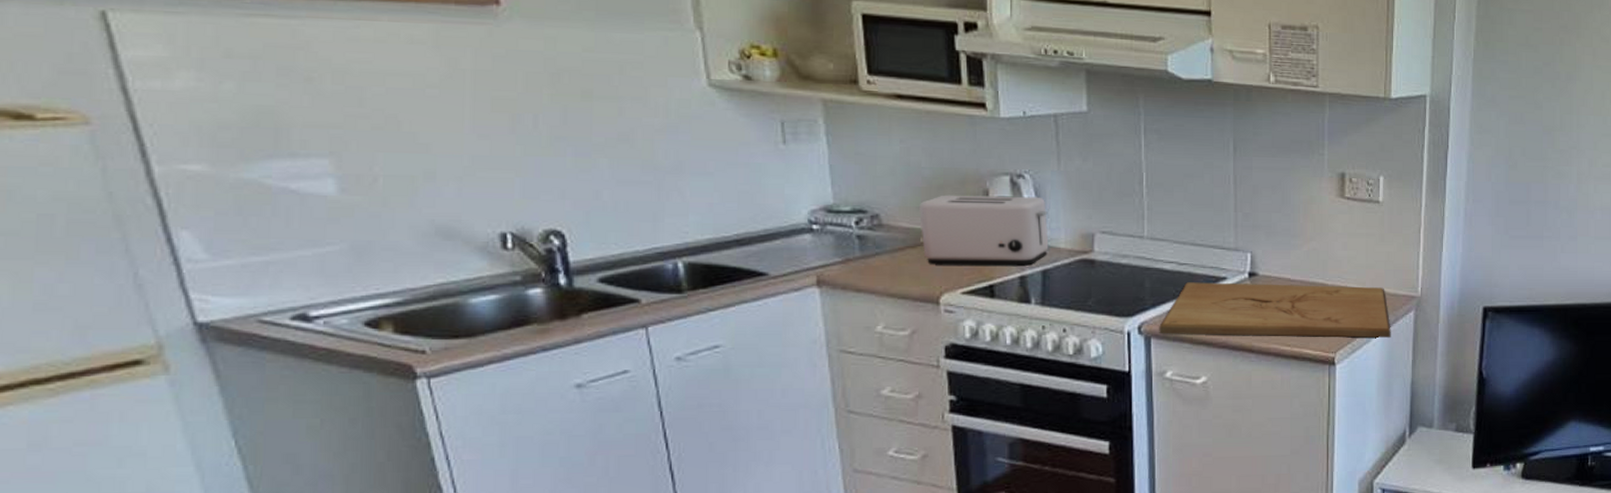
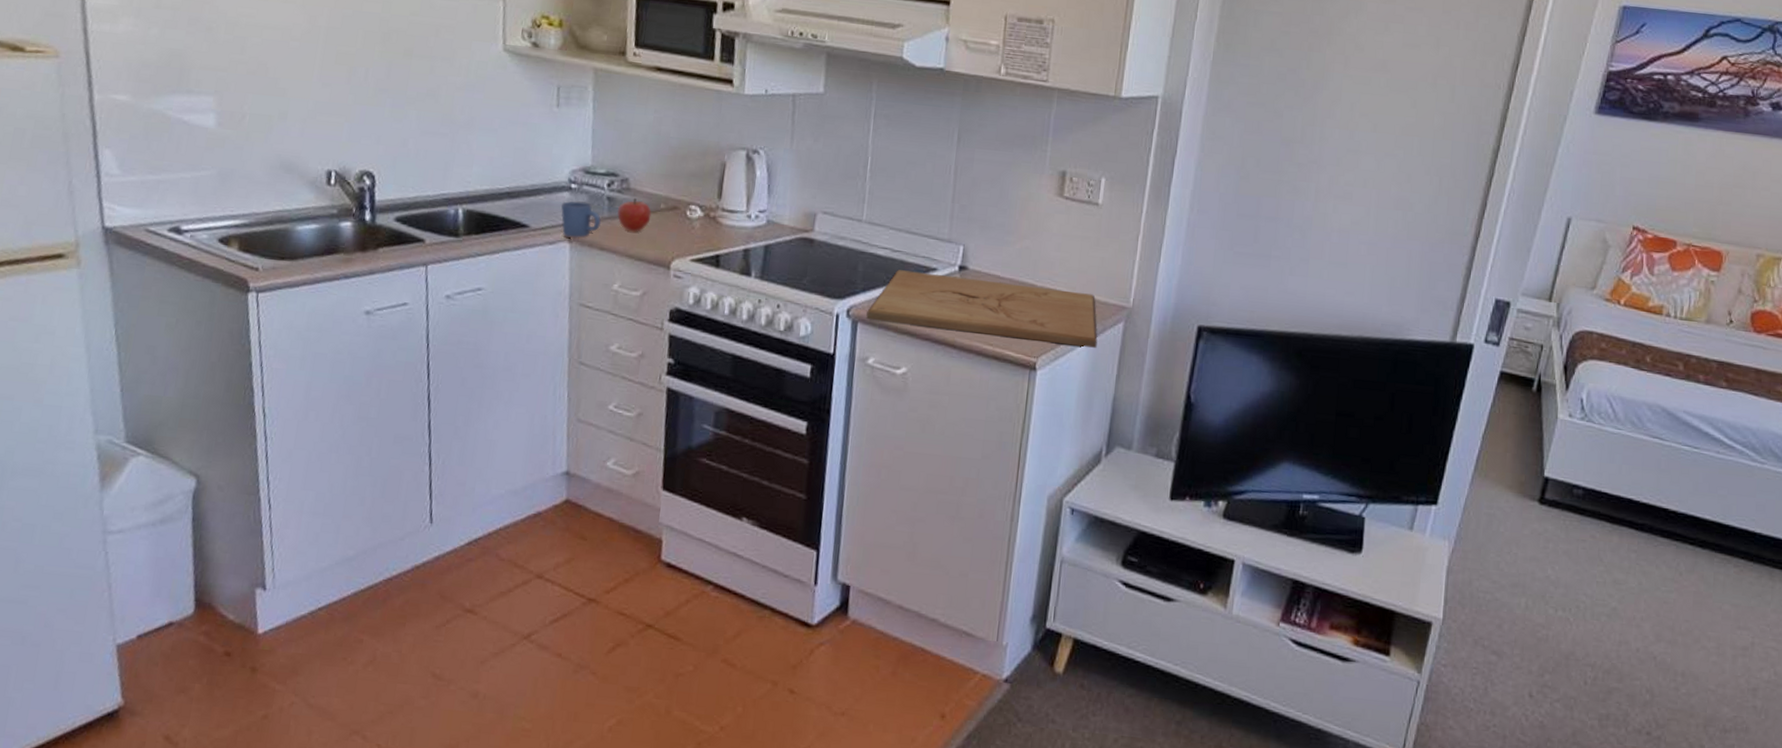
mug: none [803,243,854,282] -> present [560,200,602,239]
fruit: none [871,233,911,270] -> present [617,197,652,232]
toaster: present [919,195,1049,266] -> none [662,164,777,239]

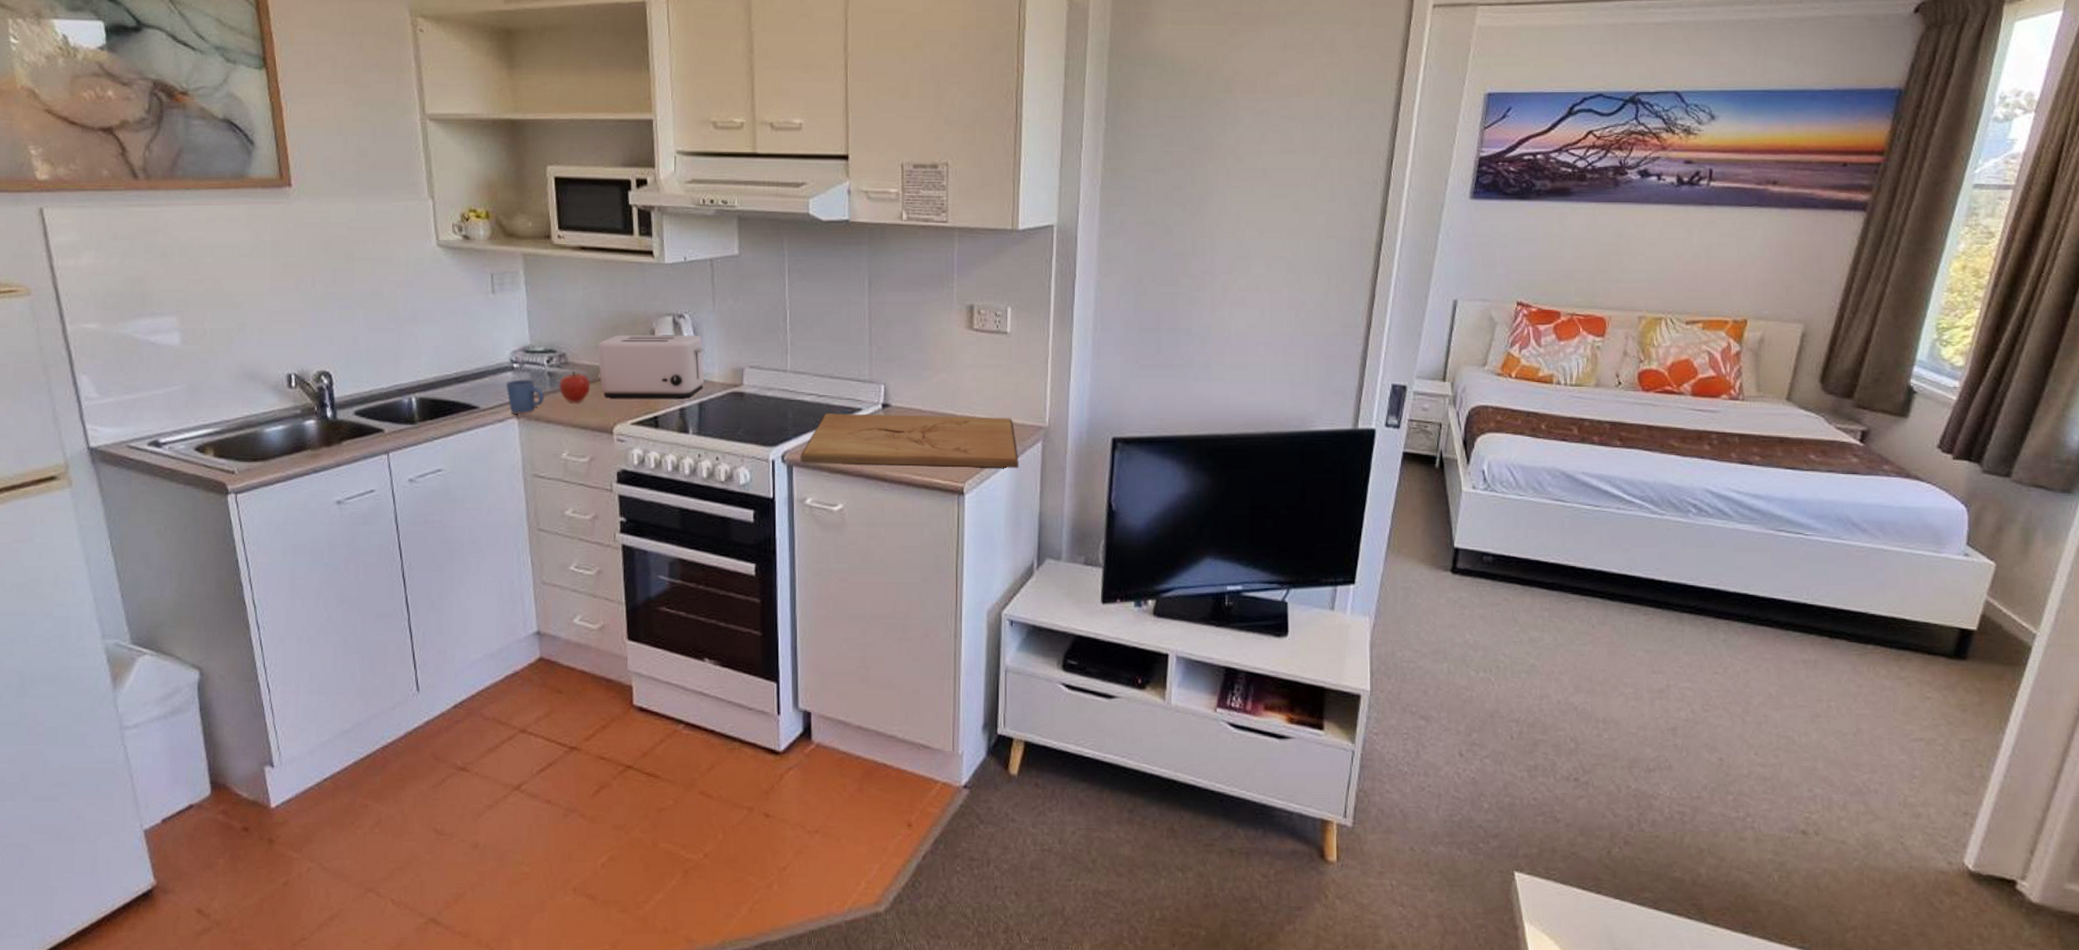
toaster: none [662,164,777,239] -> present [598,335,705,398]

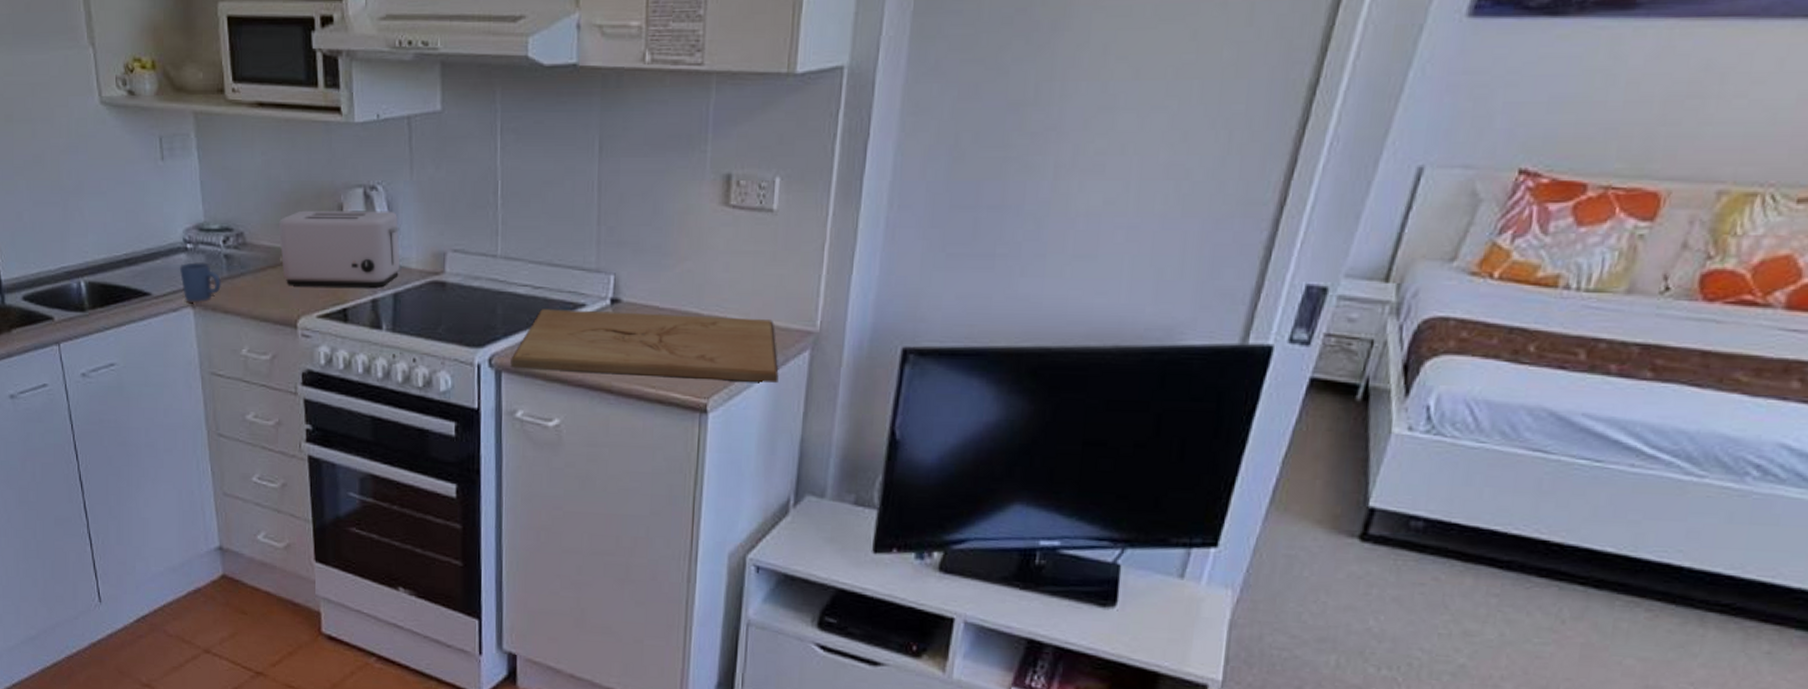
fruit: present [559,370,590,403] -> none [237,252,271,291]

